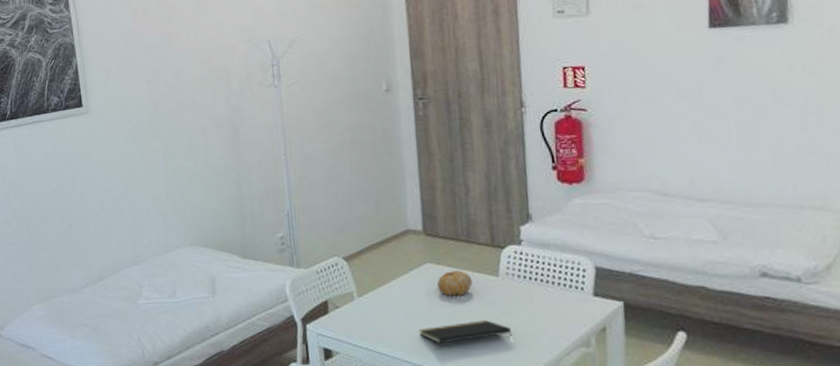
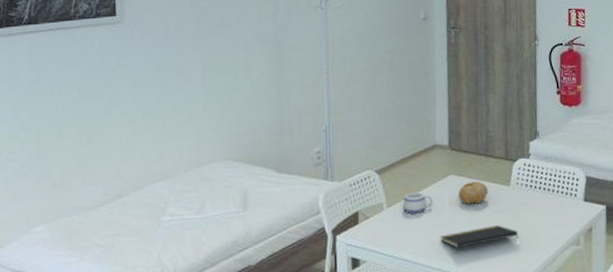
mug: none [375,281,409,304] -> present [403,192,434,213]

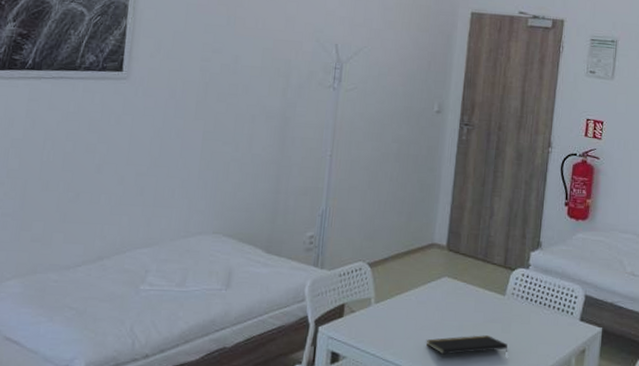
mug: present [403,192,434,213] -> none [392,290,424,313]
fruit: present [458,181,488,204] -> none [451,286,482,310]

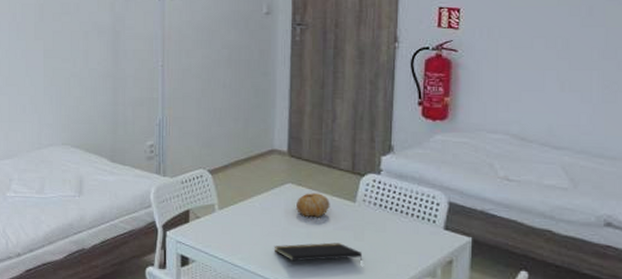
fruit: none [451,286,482,310] -> present [296,193,330,217]

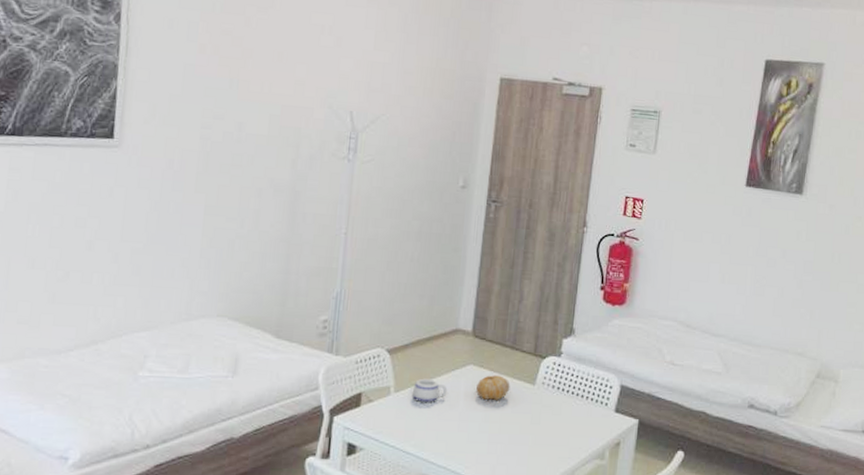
mug: none [236,196,268,219] -> present [413,378,448,402]
notepad: present [274,242,363,262] -> none [449,426,538,447]

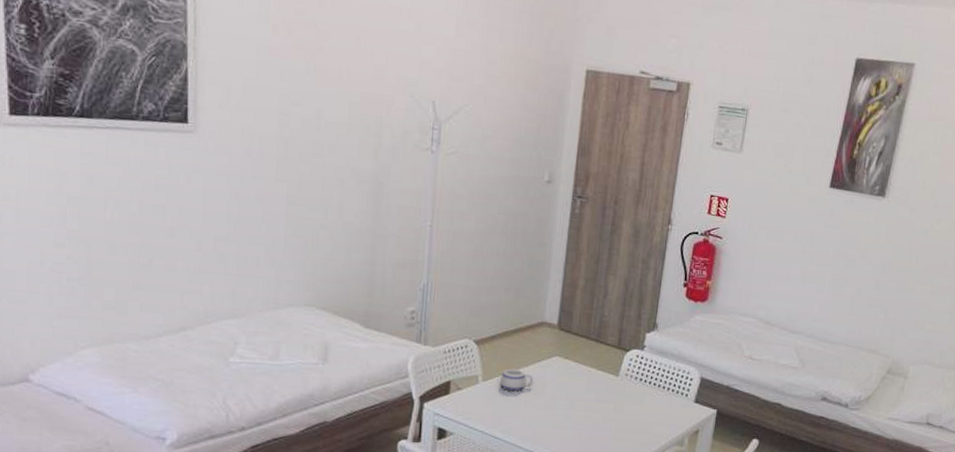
fruit: present [476,375,510,400] -> none [562,366,595,390]

